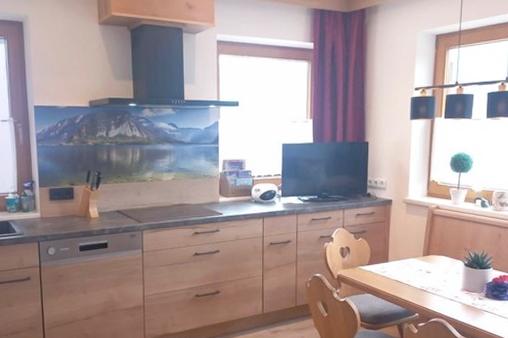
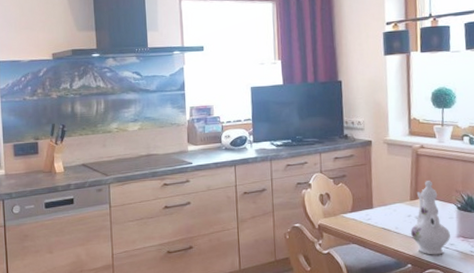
ewer: none [421,239,456,306] -> present [411,181,450,255]

